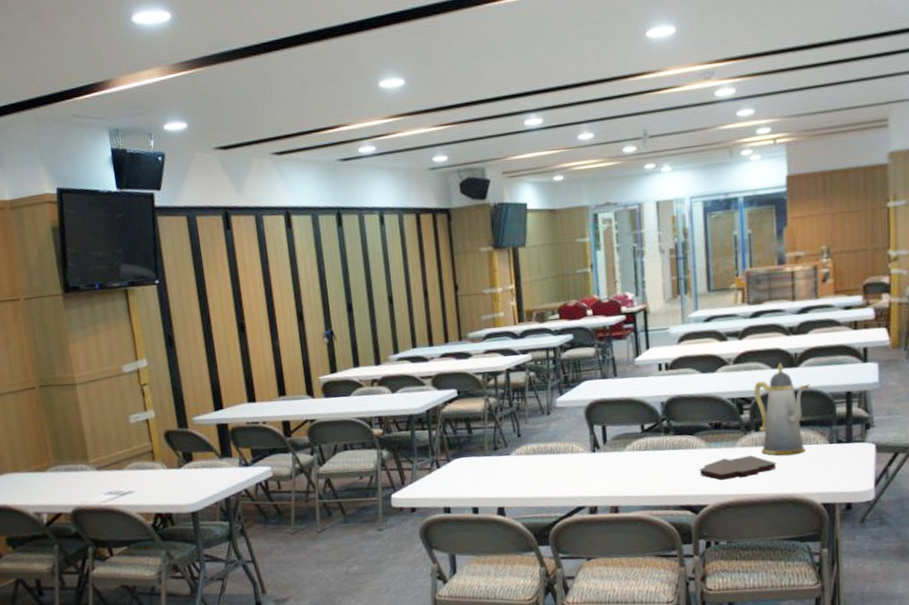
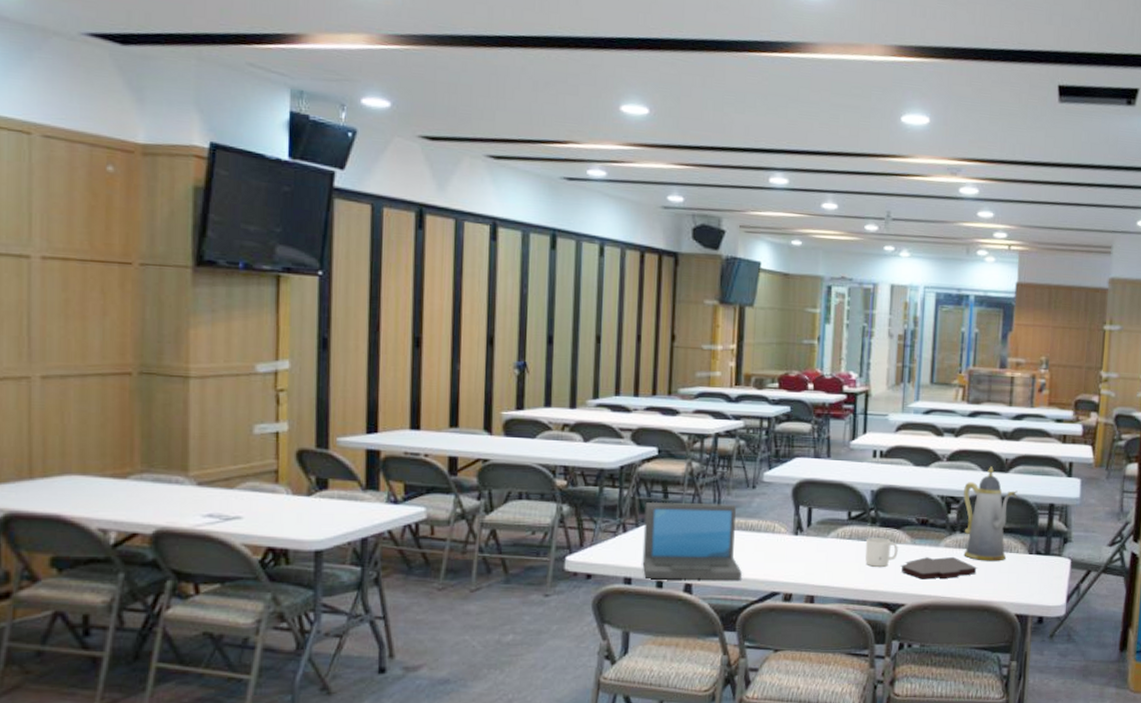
laptop: none [452,431,549,508] -> present [642,501,743,580]
mug: none [661,445,695,474] -> present [865,538,898,567]

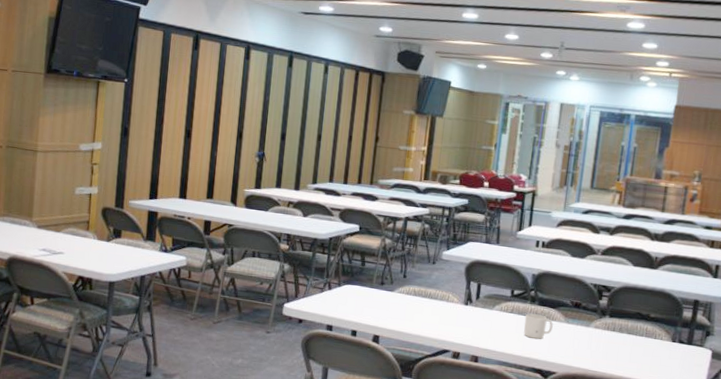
laptop: present [642,501,743,580] -> none [341,267,420,337]
papers: present [901,556,978,580] -> none [554,334,624,355]
coffee pot: present [963,466,1018,561] -> none [611,263,665,345]

